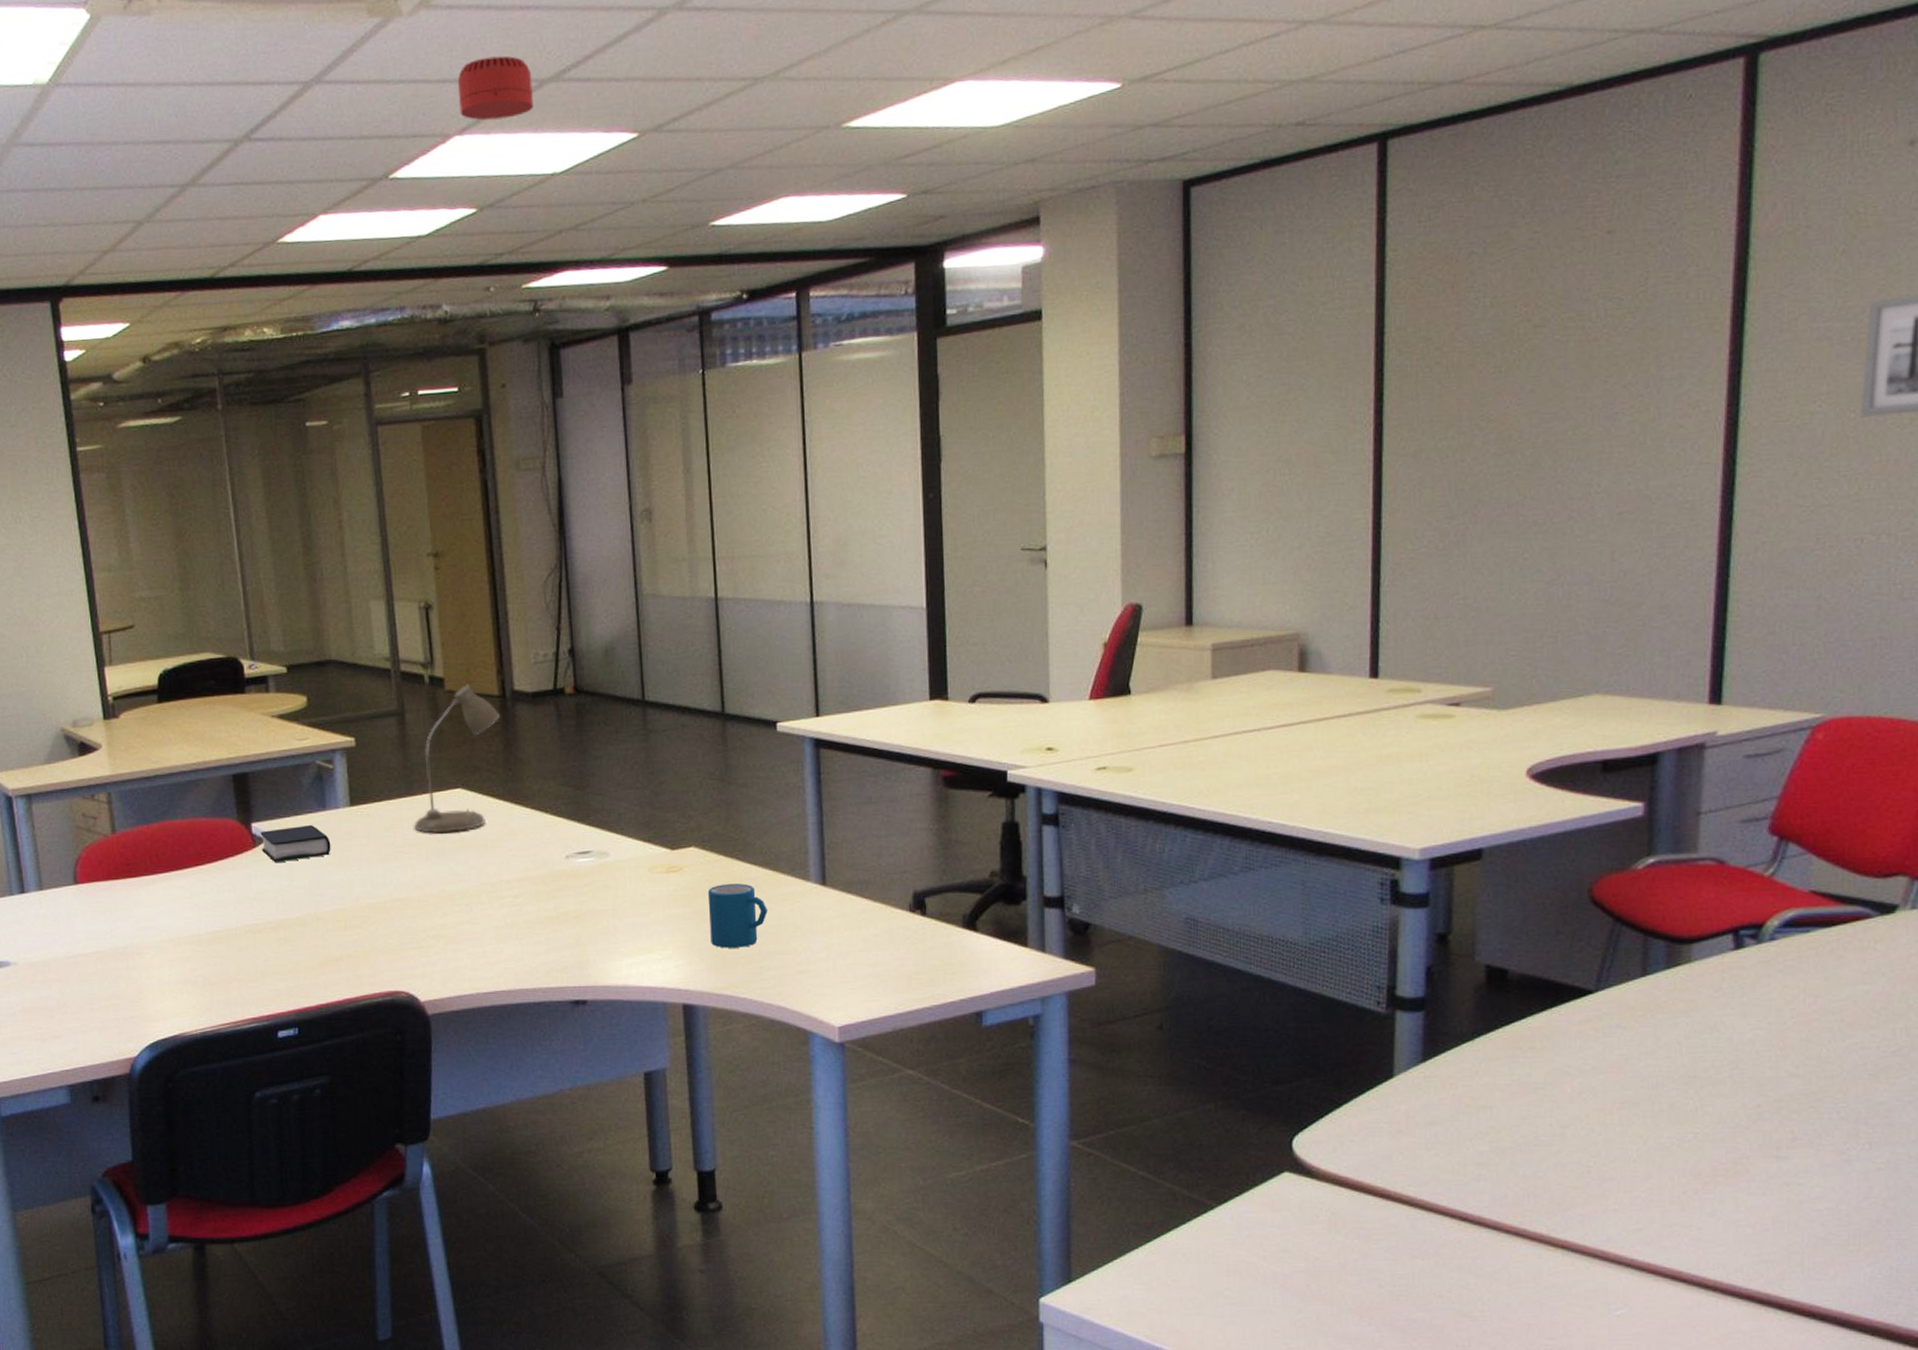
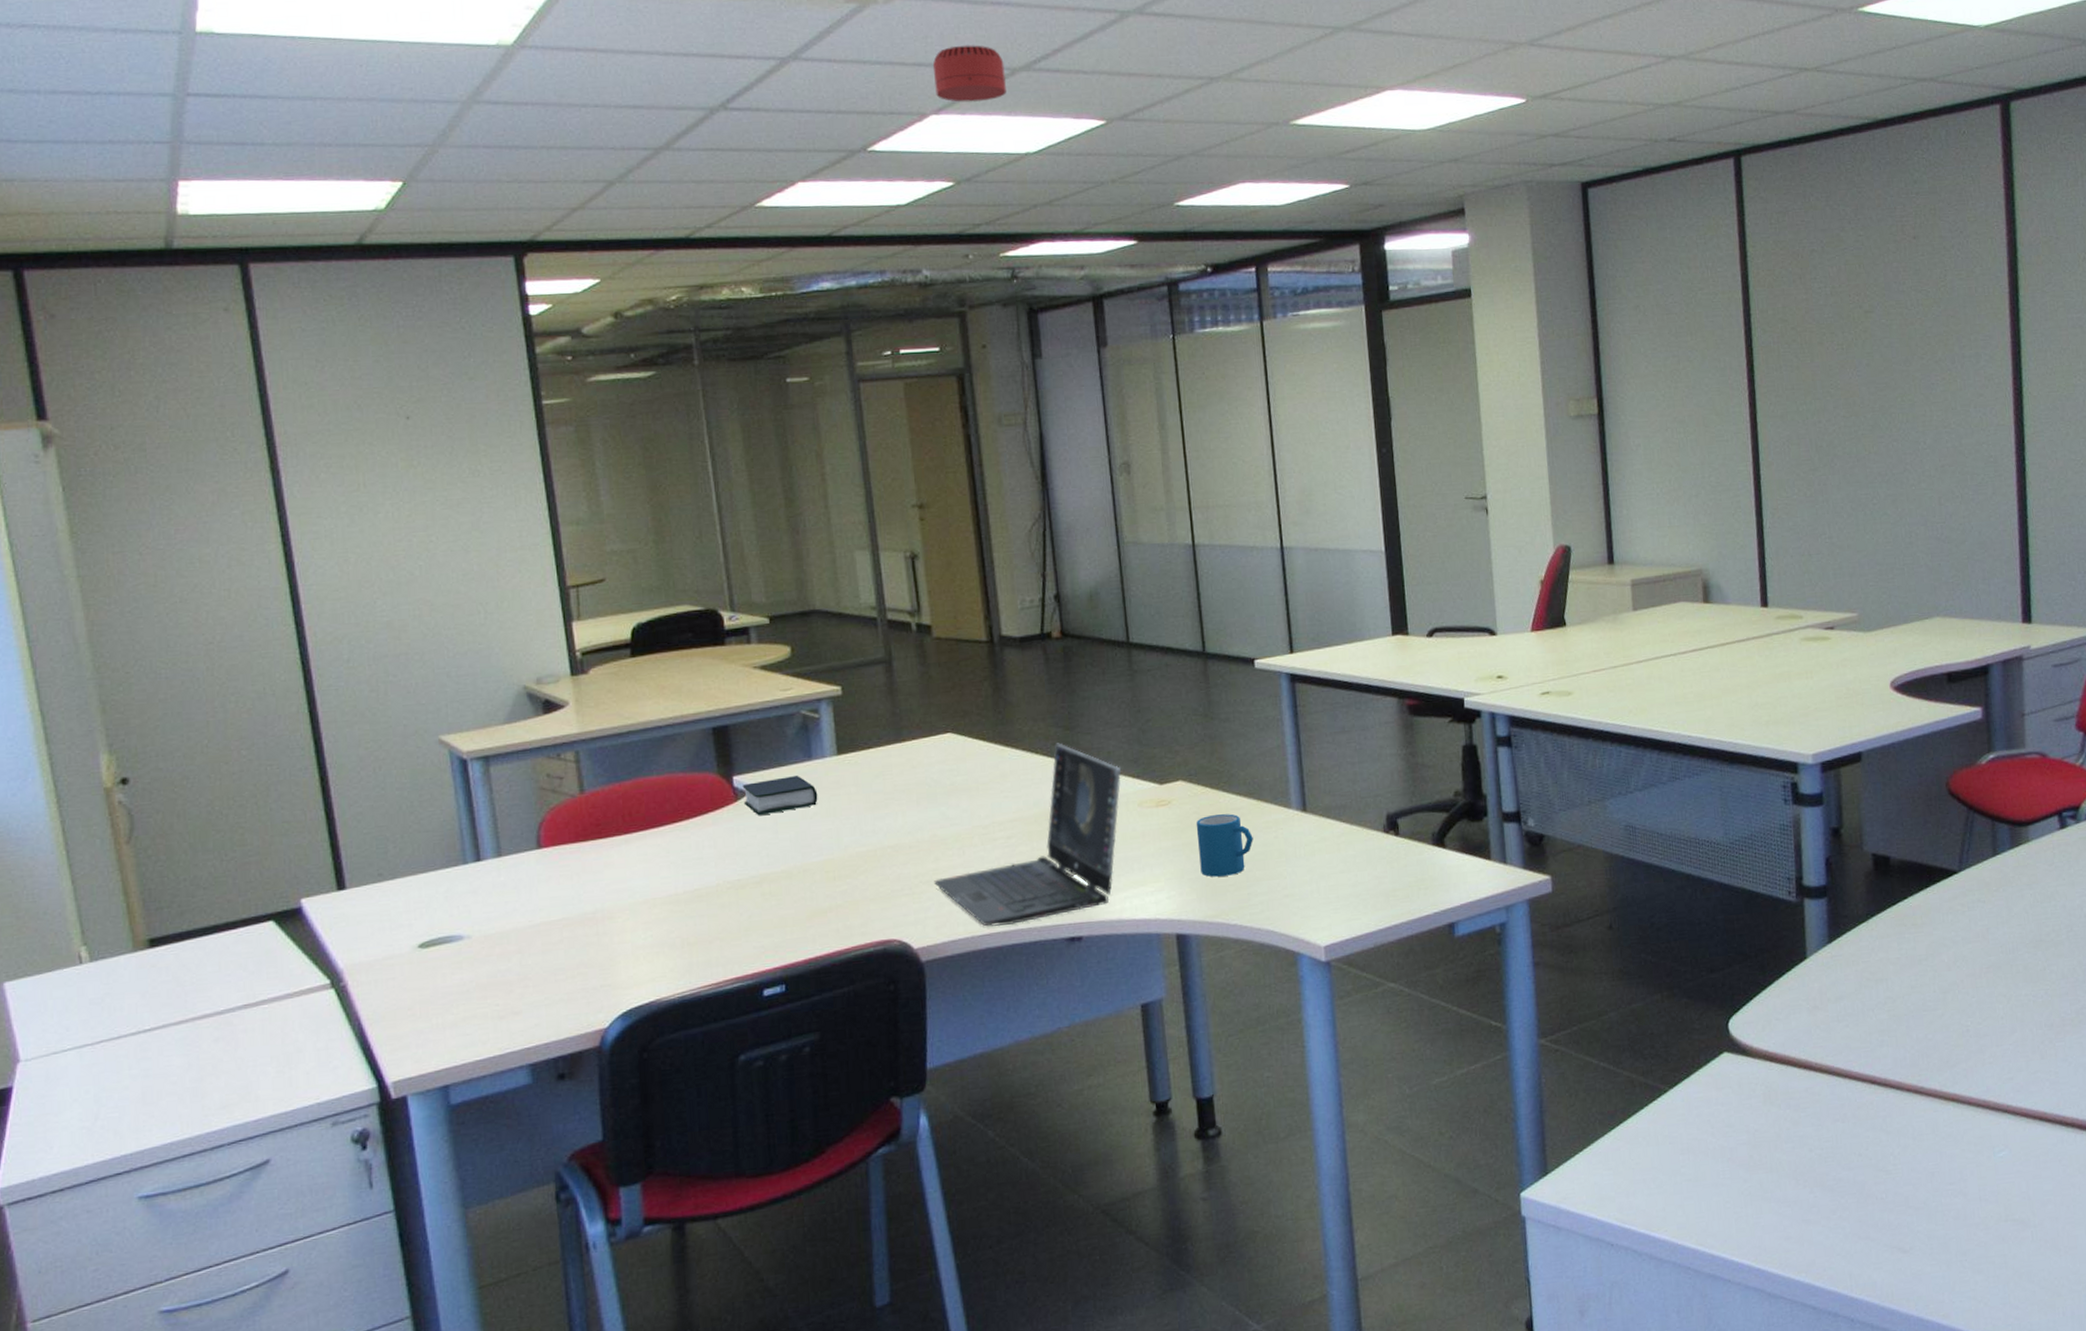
desk lamp: present [415,685,500,834] -> none [905,631,988,779]
laptop computer: none [441,802,631,985] -> present [934,743,1121,927]

